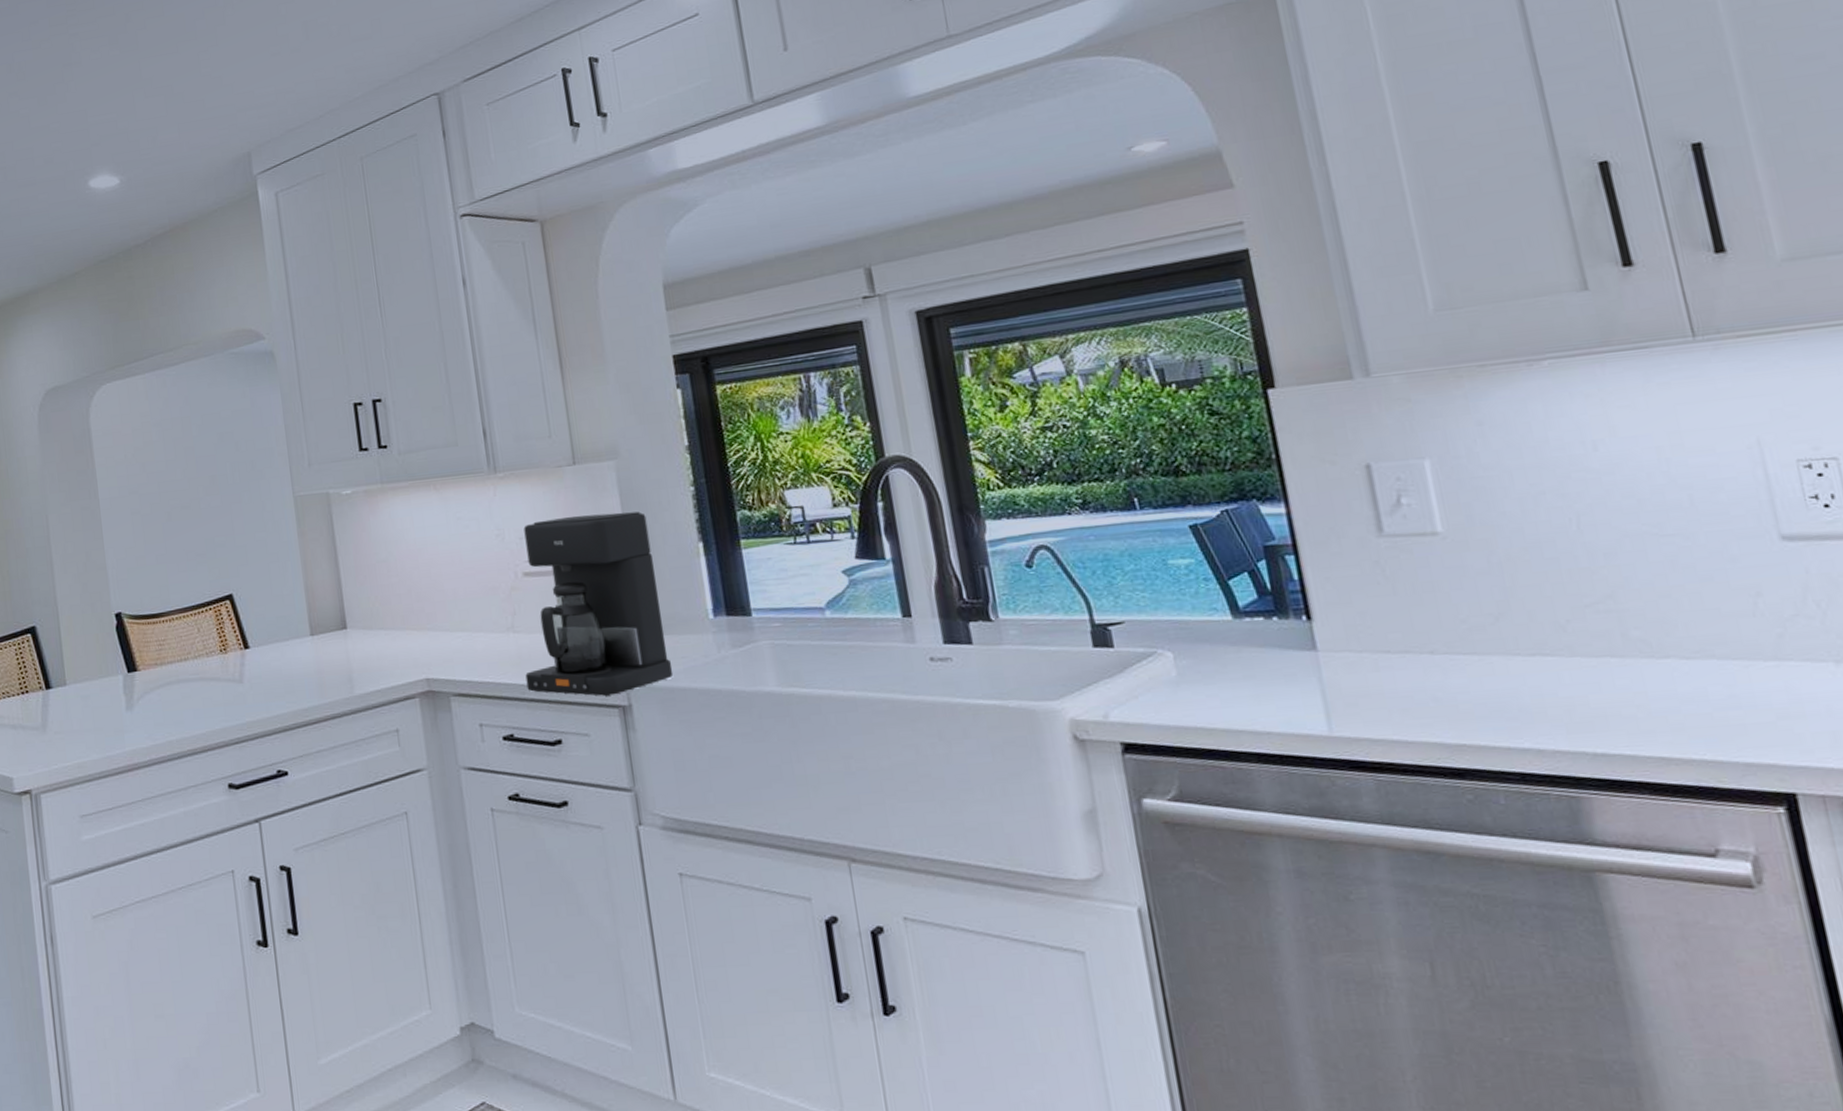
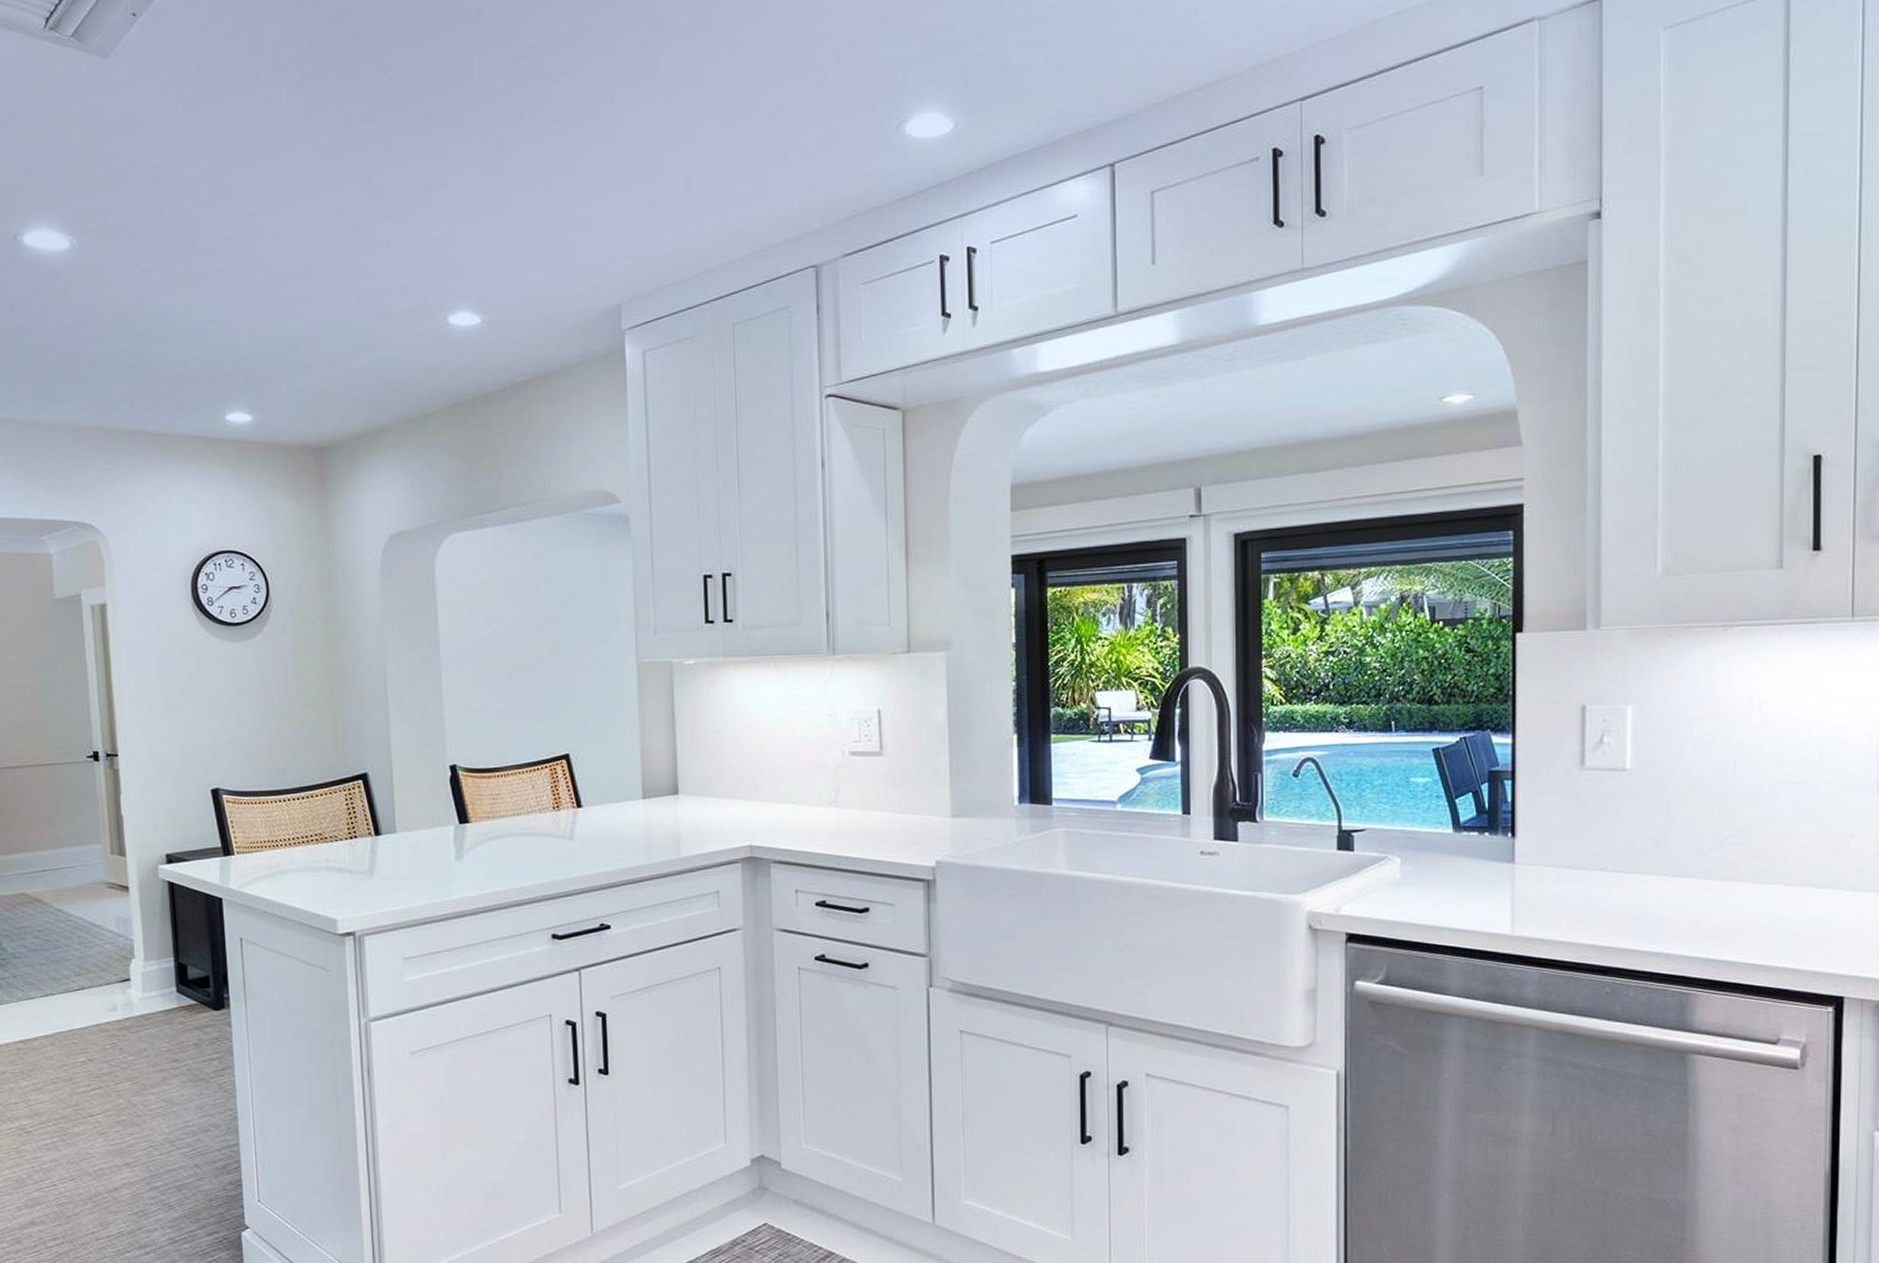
coffee maker: present [524,511,674,696] -> none [842,701,976,870]

